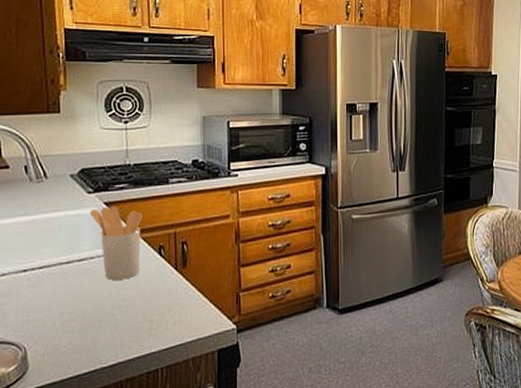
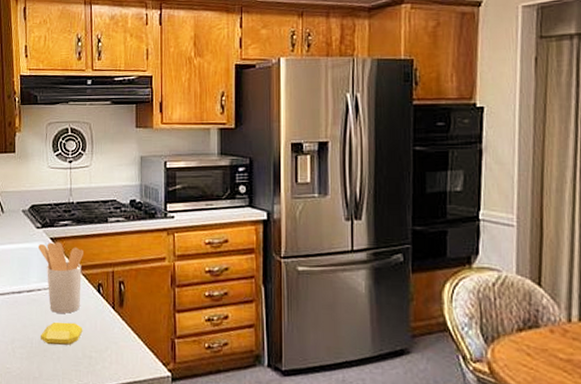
soap bar: none [95,288,143,314] -> present [41,322,83,345]

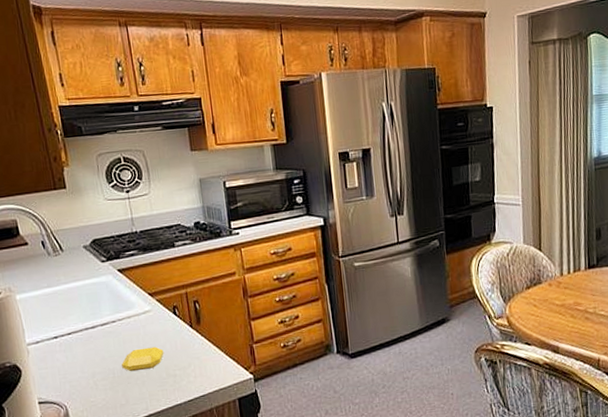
utensil holder: present [38,242,83,314] -> none [106,273,158,341]

